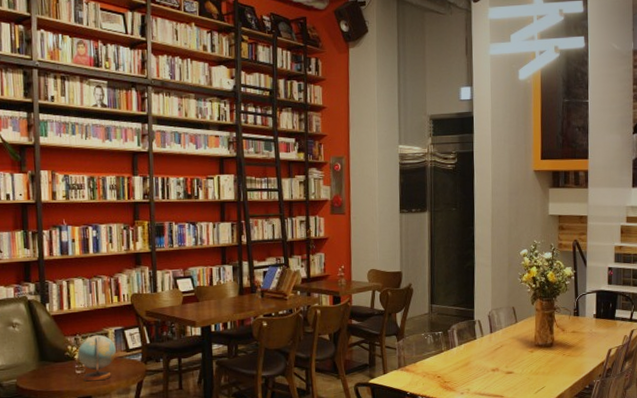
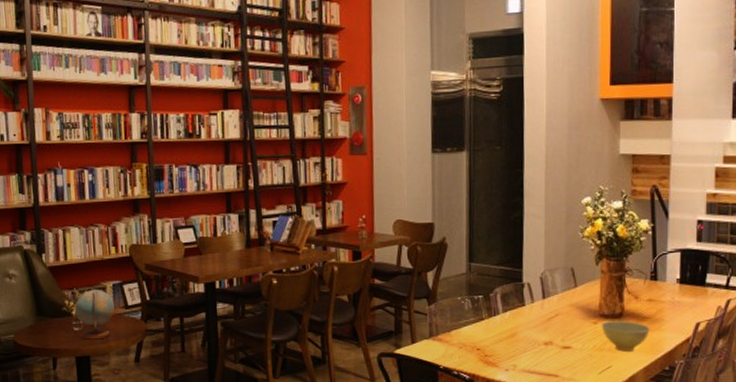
bowl: none [536,349,574,374] -> present [601,321,650,352]

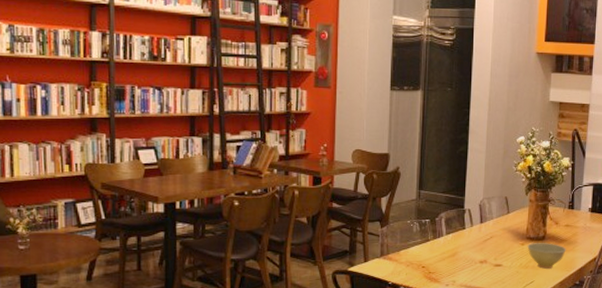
globe: present [75,289,115,340] -> none [21,207,66,258]

